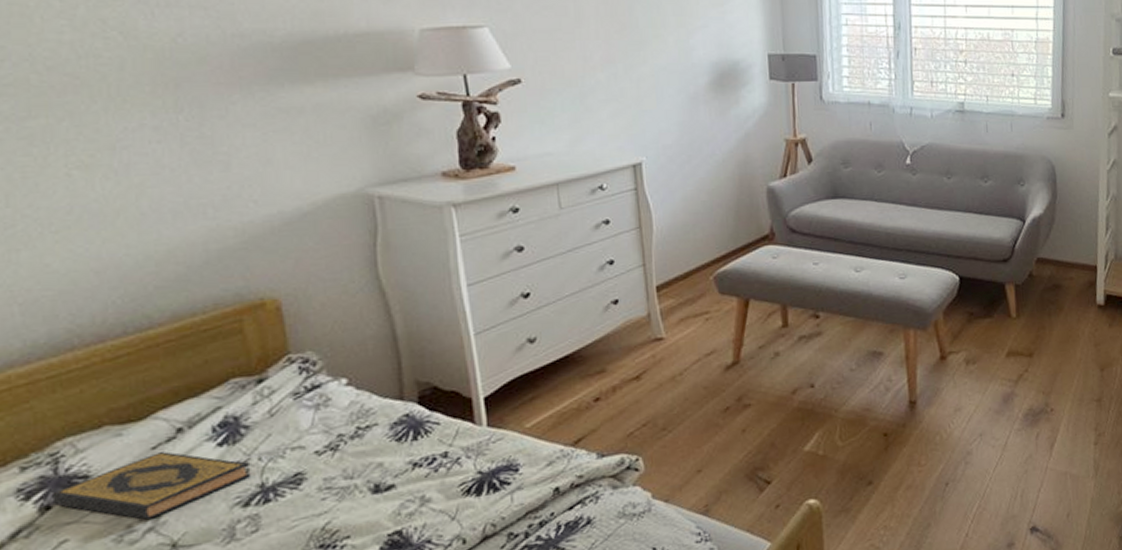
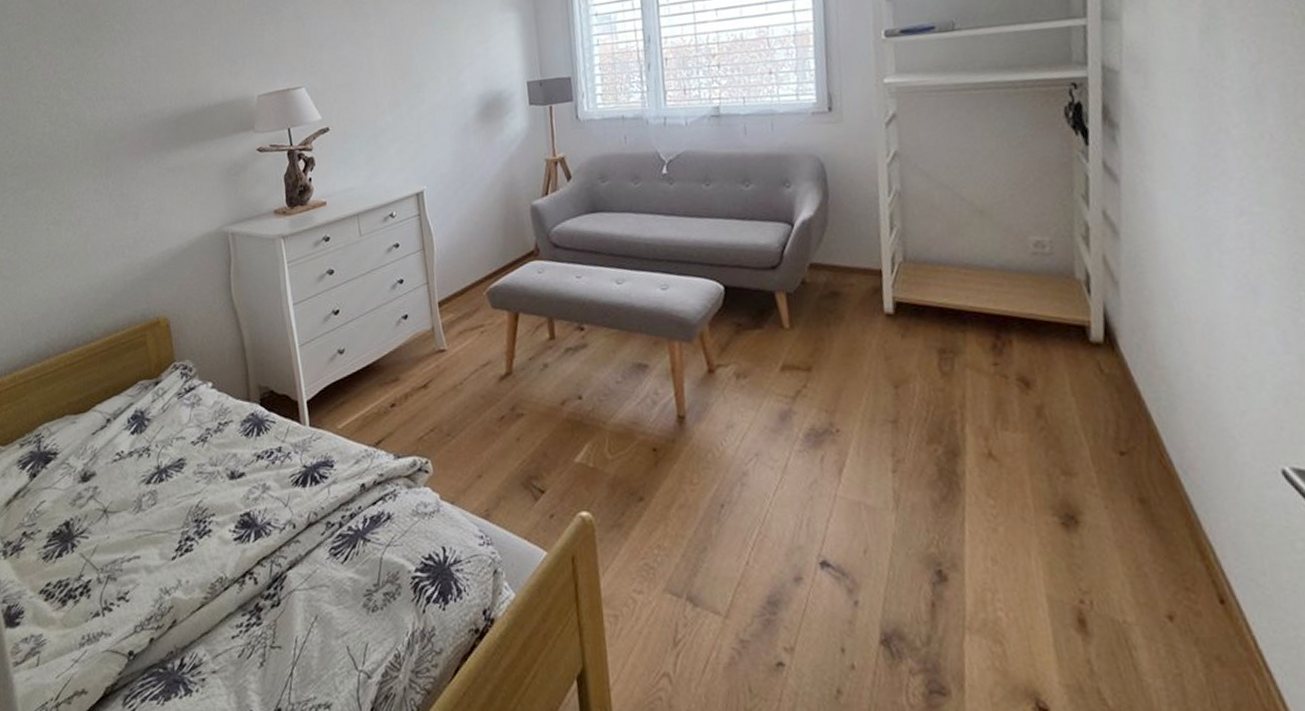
hardback book: present [51,451,251,520] -> none [36,437,152,489]

